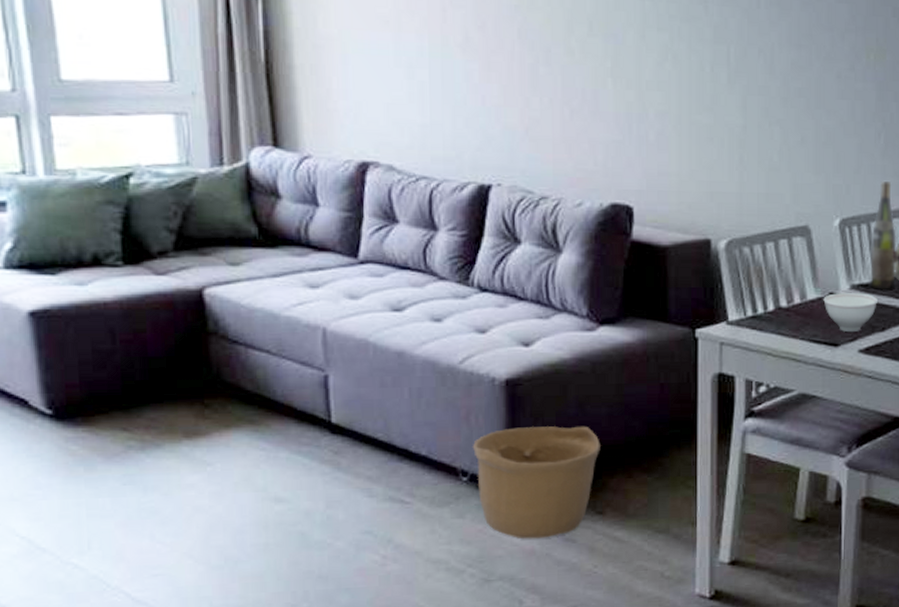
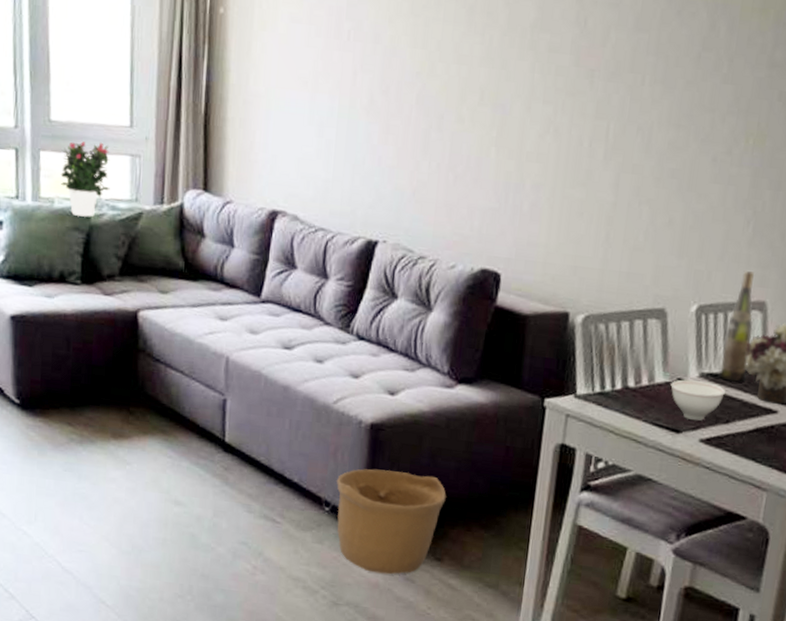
potted flower: none [80,101,151,188] -> present [60,141,110,217]

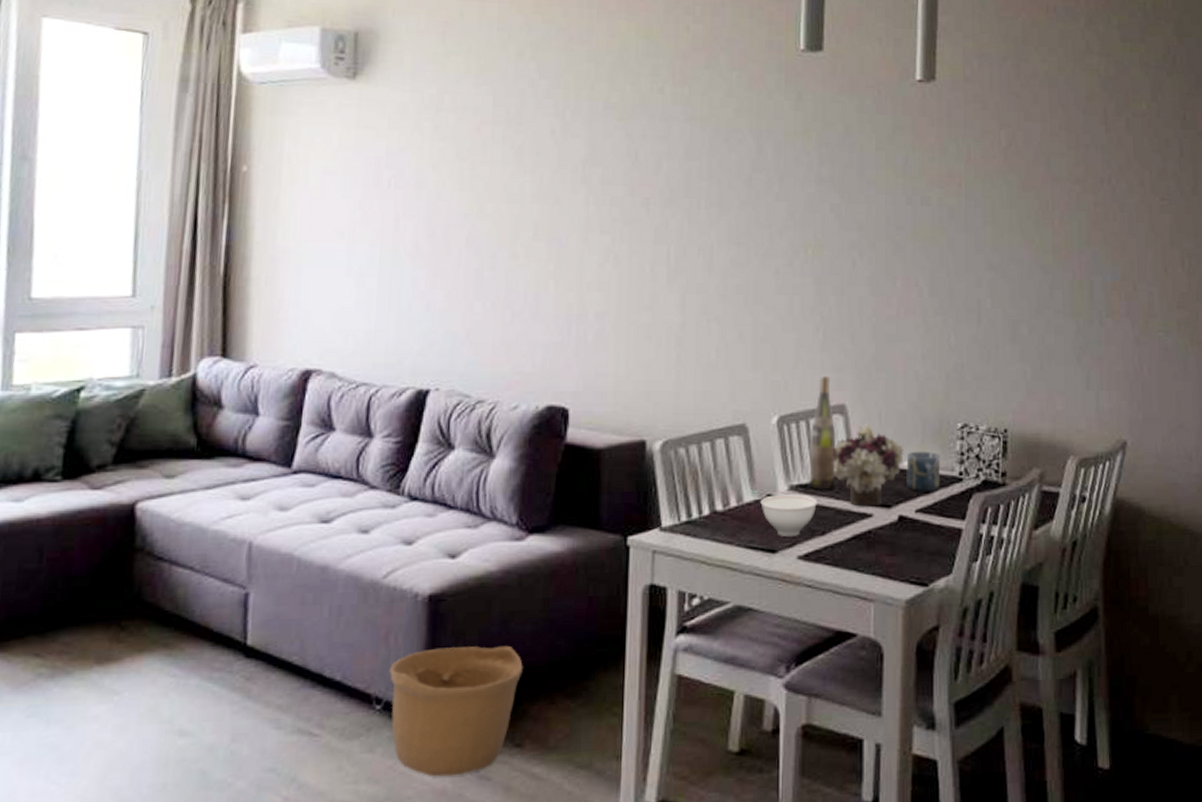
potted flower: present [60,141,110,217] -> none [40,316,106,402]

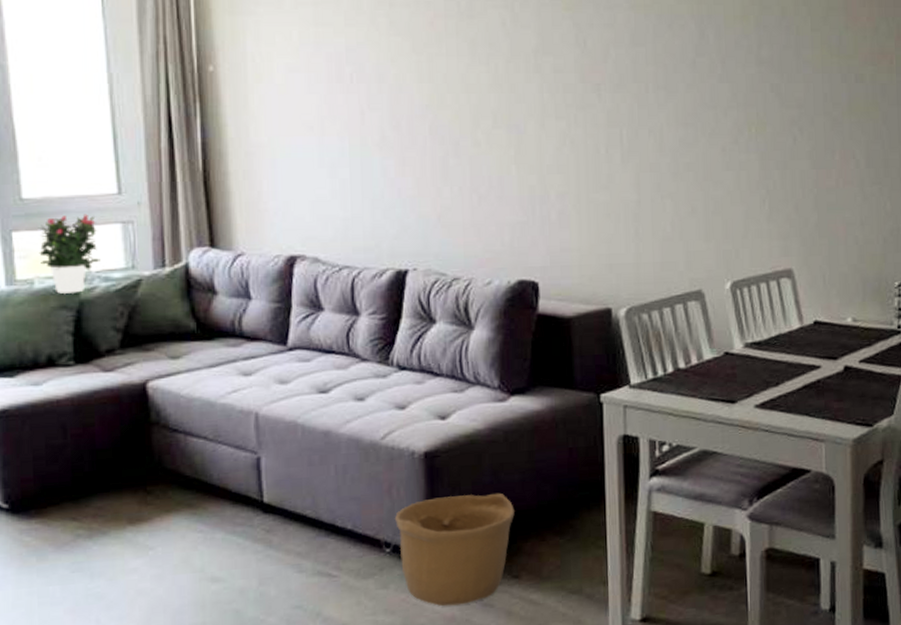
potted flower: none [40,316,106,402] -> present [38,214,101,294]
bowl: present [760,494,818,538] -> none [719,351,771,389]
wine bottle: present [809,375,837,491] -> none [761,243,786,347]
flower arrangement: present [832,423,904,507] -> none [782,285,847,360]
cup: present [906,451,941,492] -> none [849,308,882,345]

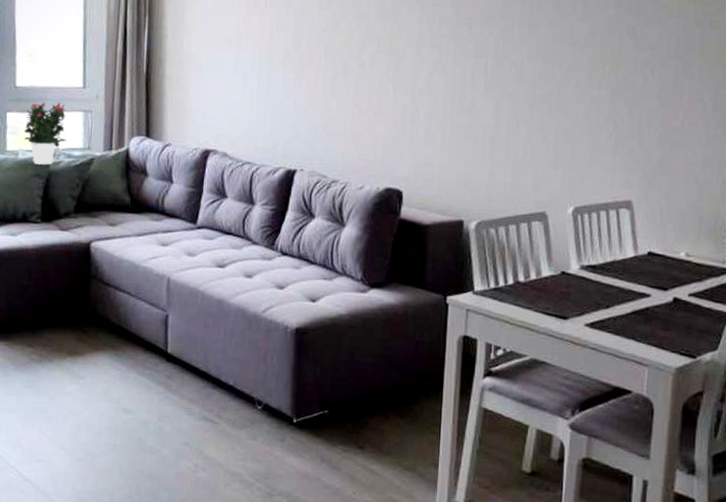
basket: present [395,492,515,607] -> none [267,368,365,464]

